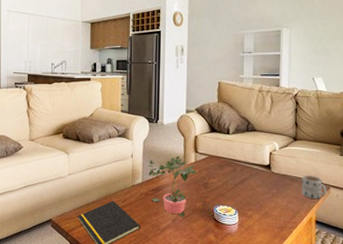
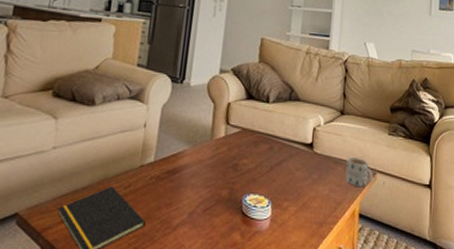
potted plant: present [147,155,196,217] -> none [163,127,225,210]

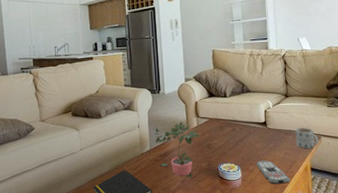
potted plant: none [163,127,225,210] -> present [154,121,199,178]
remote control: none [293,196,332,232] -> present [257,160,290,185]

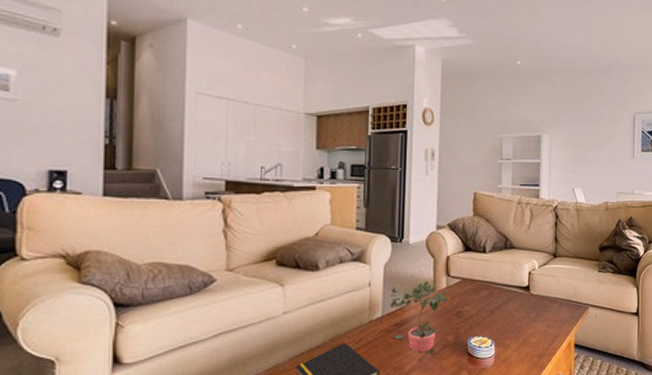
remote control: present [257,160,290,185] -> none [514,334,551,364]
mug: present [295,127,319,149] -> none [560,295,586,320]

